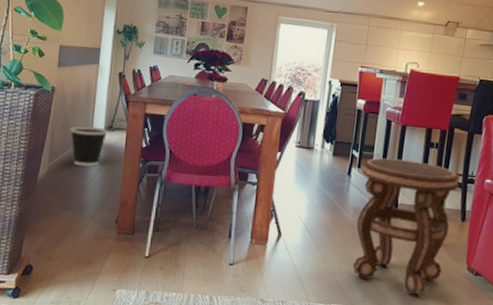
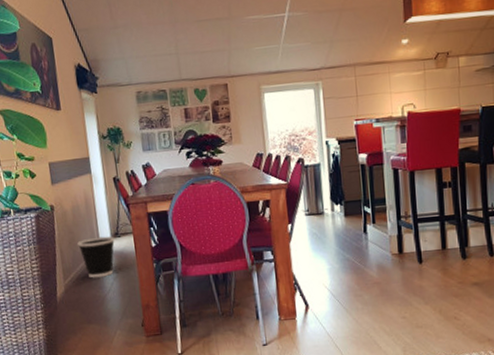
side table: present [353,157,460,295] -> none [377,204,480,340]

